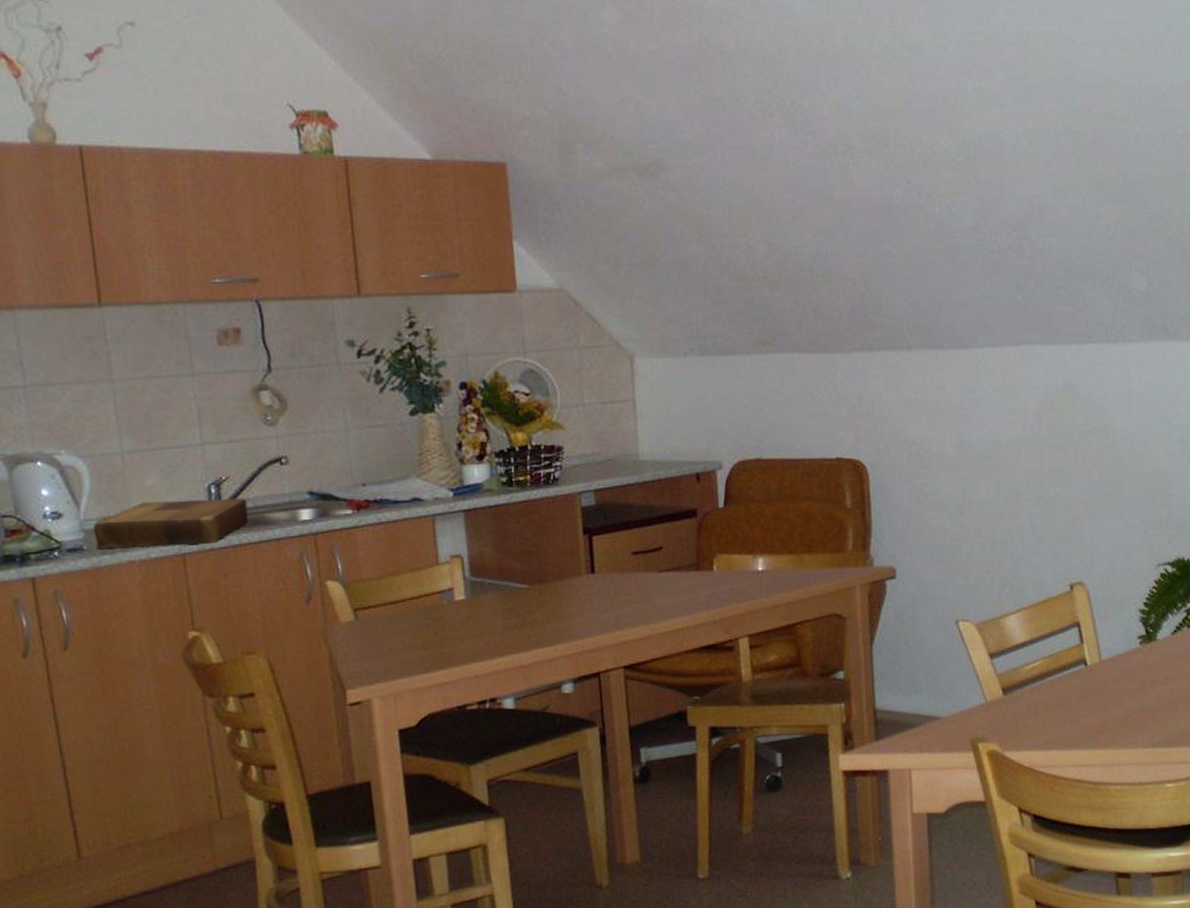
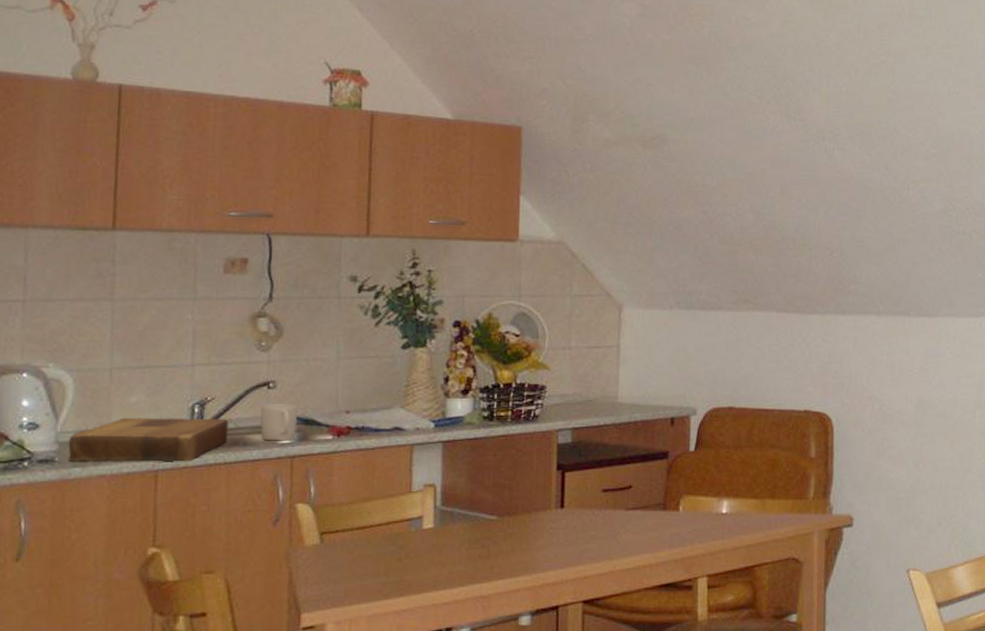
mug: none [275,479,316,519] -> present [260,403,299,441]

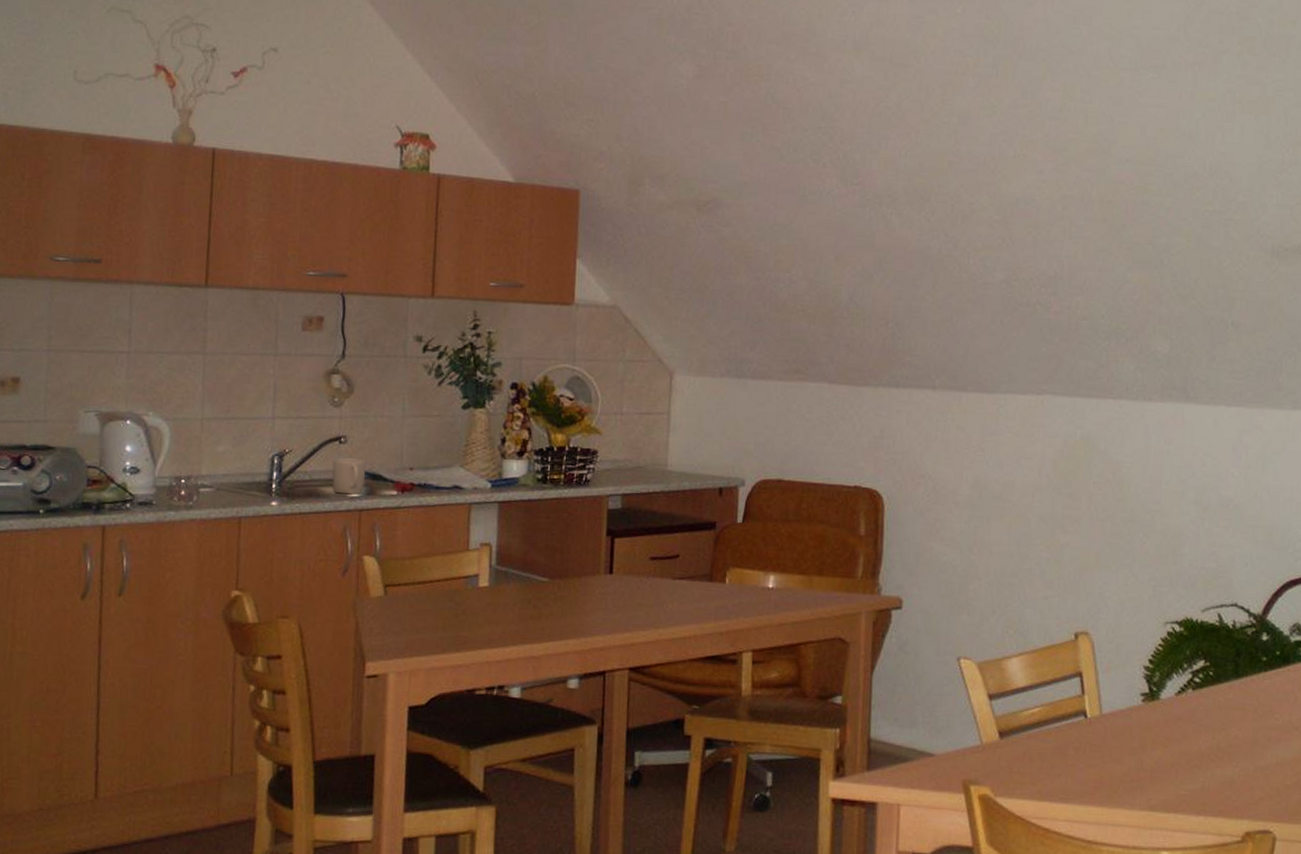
cutting board: present [68,417,229,462] -> none [164,465,304,511]

